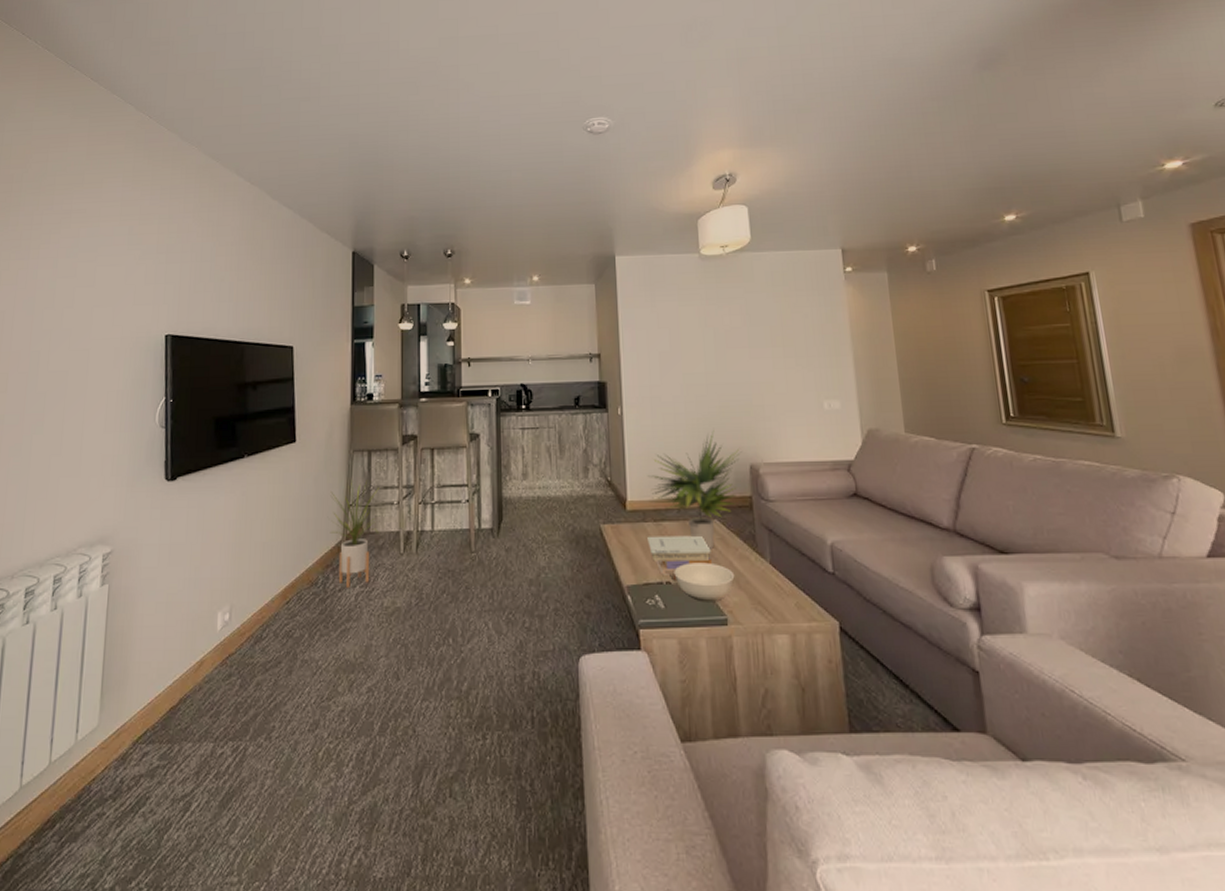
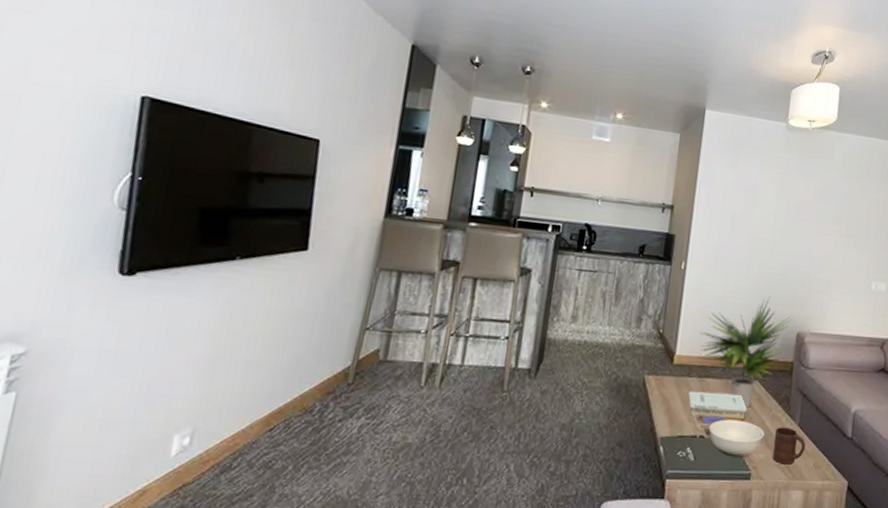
house plant: present [329,480,379,588] -> none [336,301,406,419]
cup: none [745,566,782,607] -> present [772,427,806,465]

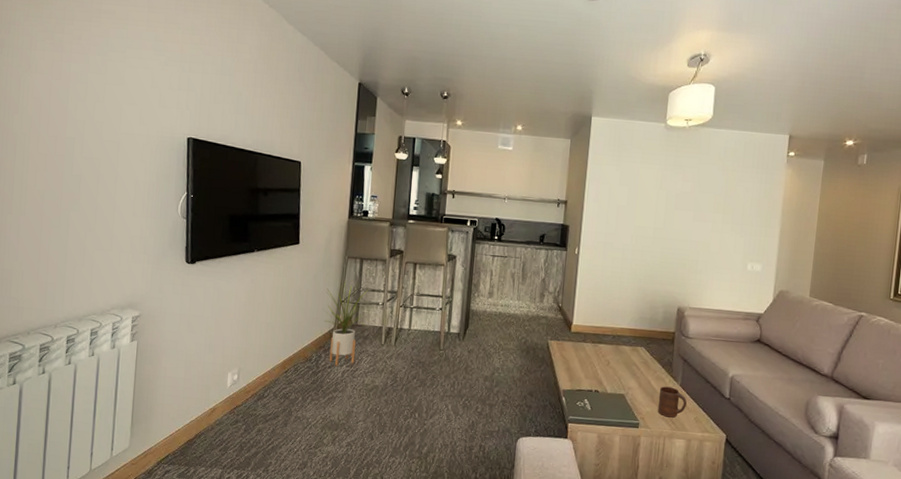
house plant: none [336,301,406,419] -> present [324,281,368,366]
books: present [688,391,747,436] -> none [584,353,635,391]
plant: present [699,296,792,409] -> none [592,276,673,370]
bowl: present [708,419,765,458] -> none [602,378,651,410]

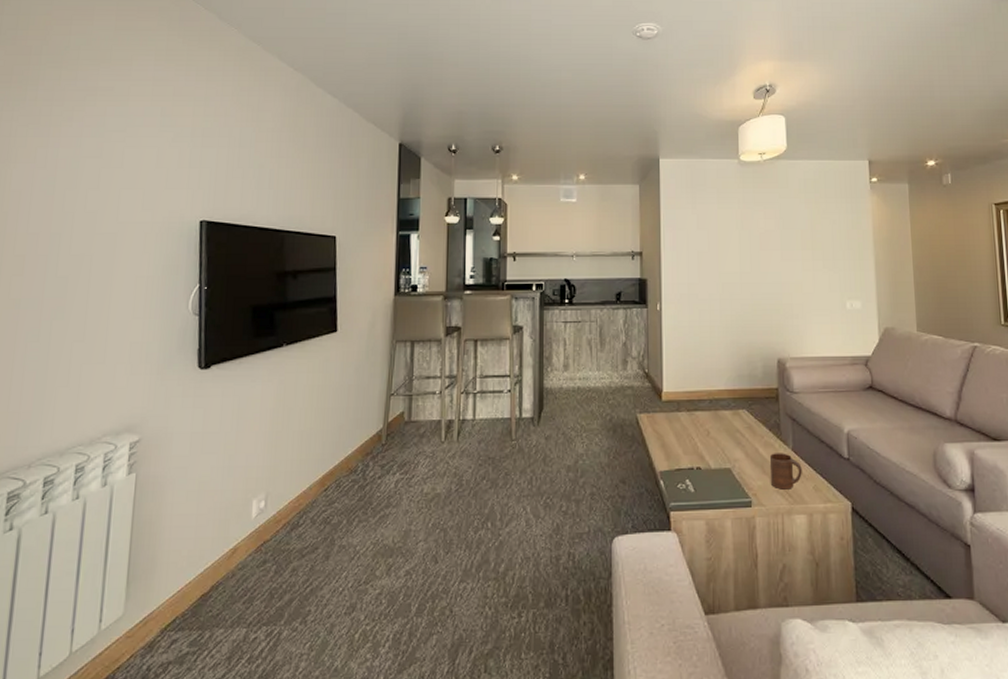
house plant: present [324,281,368,366] -> none [370,370,422,475]

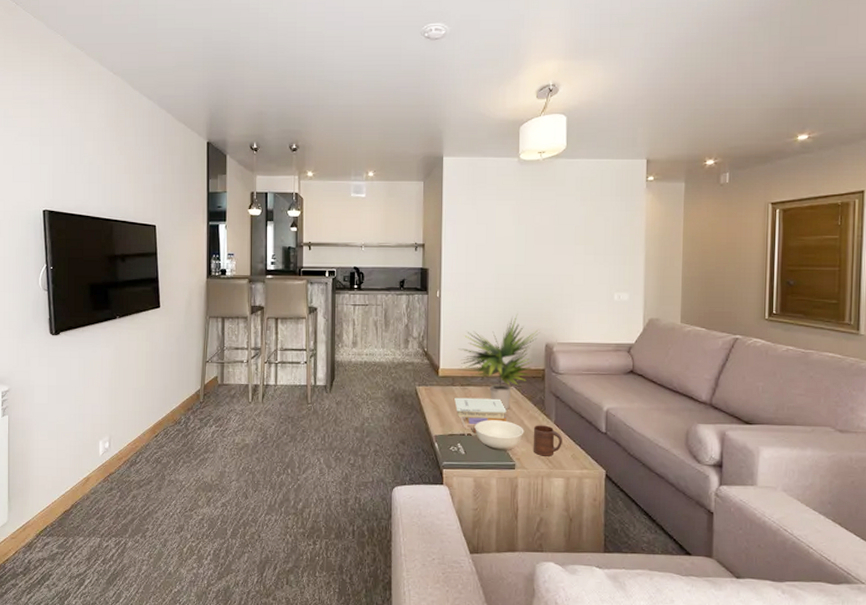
books: none [681,424,739,467] -> present [454,397,506,434]
plant: none [682,326,771,438] -> present [458,313,540,411]
bowl: none [704,449,760,486] -> present [474,420,524,451]

